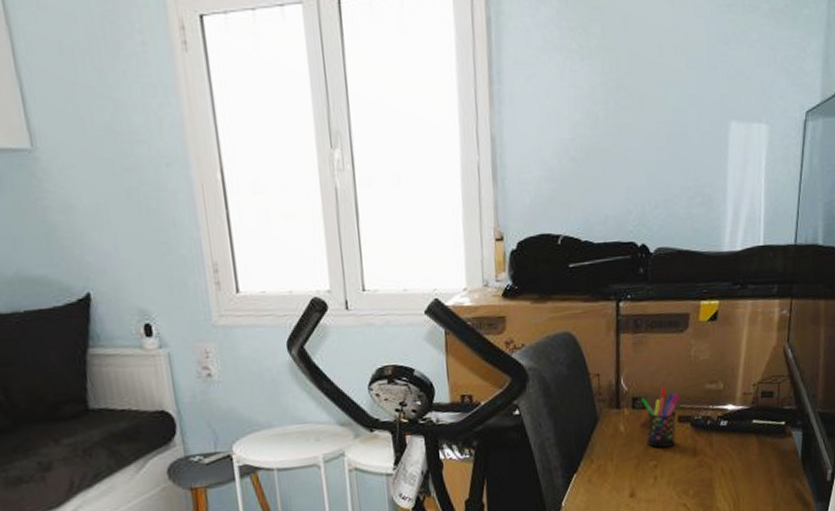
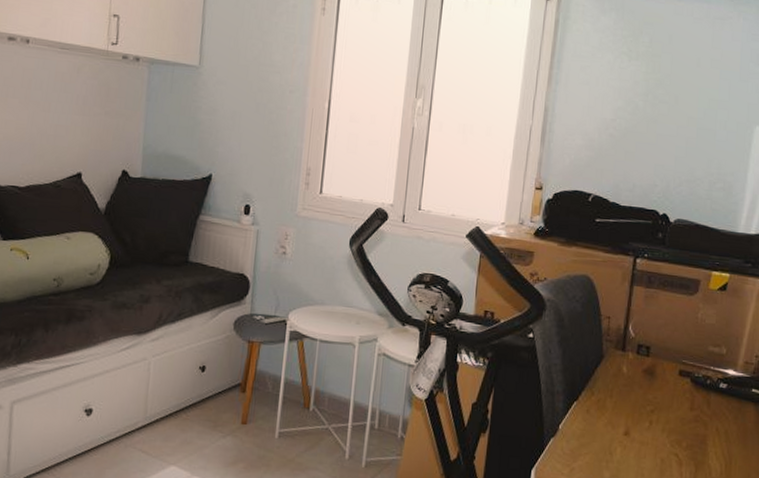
pen holder: present [640,387,680,448] -> none [645,340,683,397]

